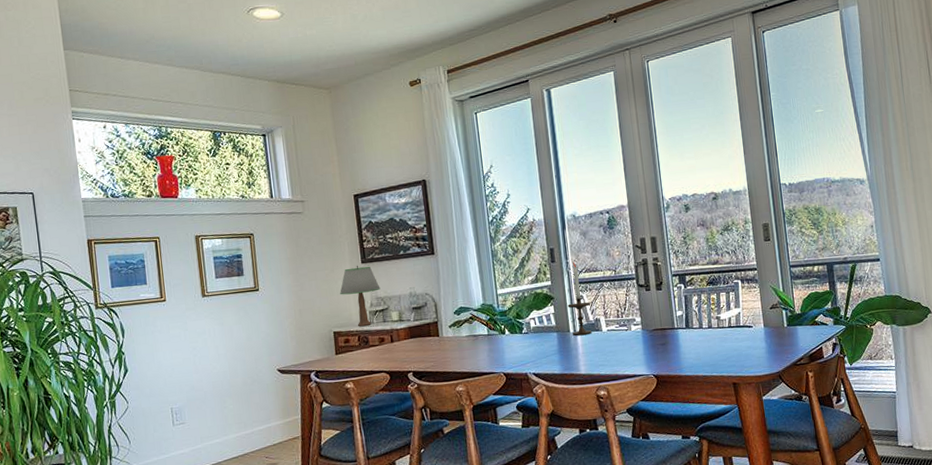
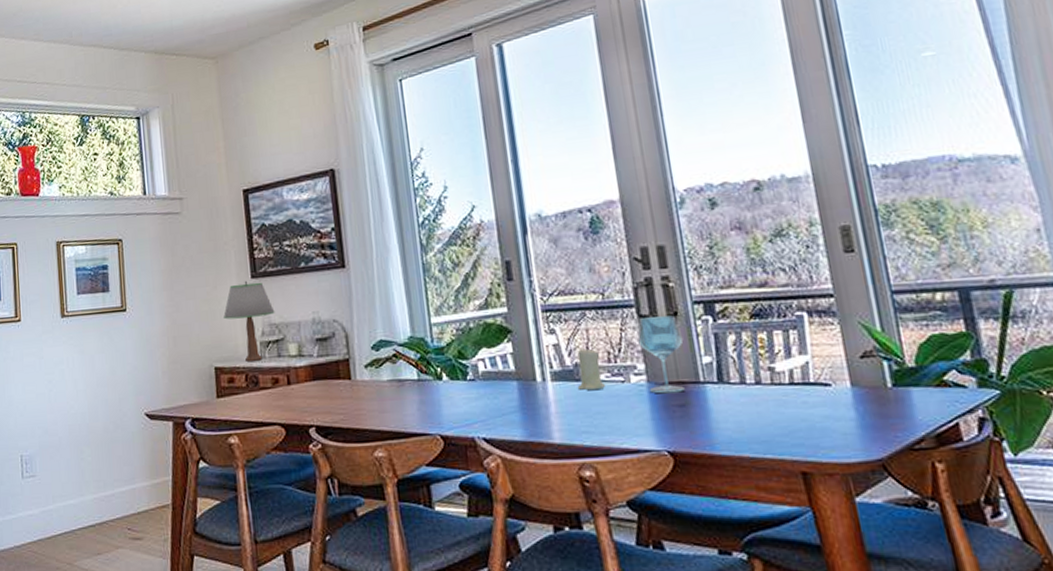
candlestick: present [567,262,592,336] -> none [532,280,570,388]
candle: none [597,307,615,337] -> present [577,347,605,391]
wine glass: none [637,284,666,337] -> present [638,315,685,394]

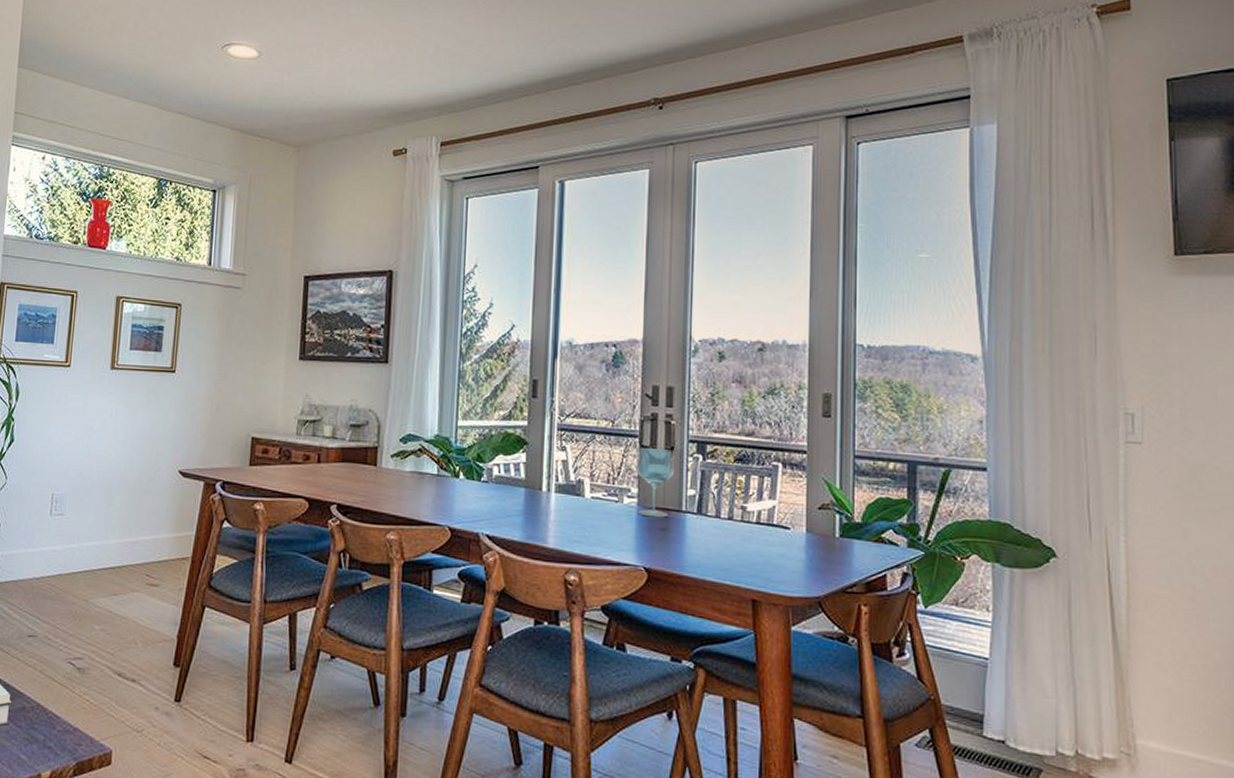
table lamp: present [223,280,275,362] -> none [268,361,316,438]
candle: present [577,347,605,391] -> none [576,466,601,506]

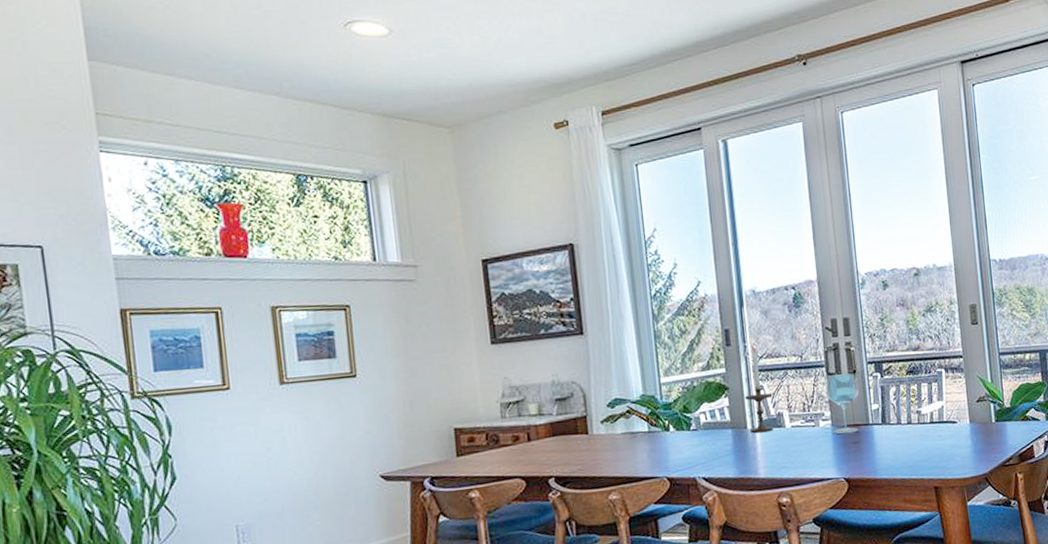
candlestick: none [544,402,575,499] -> present [745,346,774,433]

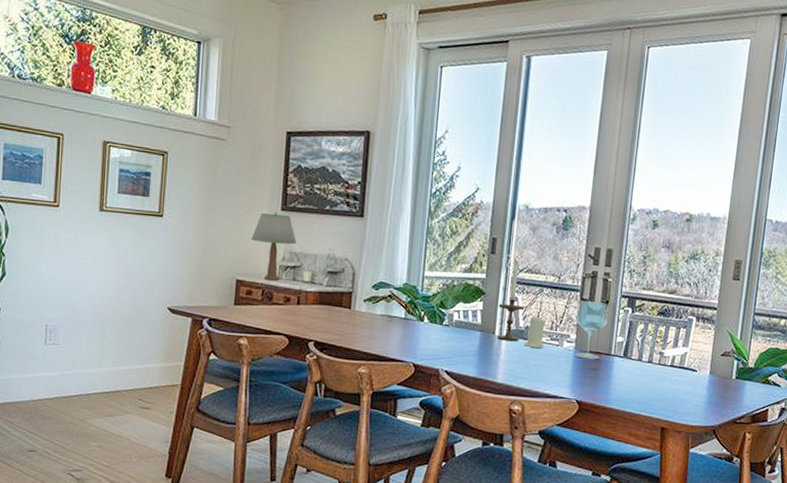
table lamp: none [463,346,515,422] -> present [251,211,297,281]
candle: none [779,399,800,435] -> present [523,315,546,349]

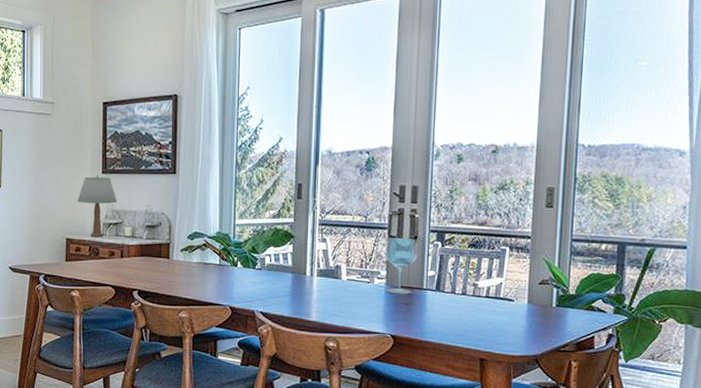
candlestick: present [498,258,525,342] -> none [308,201,334,281]
candle: present [523,315,546,349] -> none [335,254,356,287]

